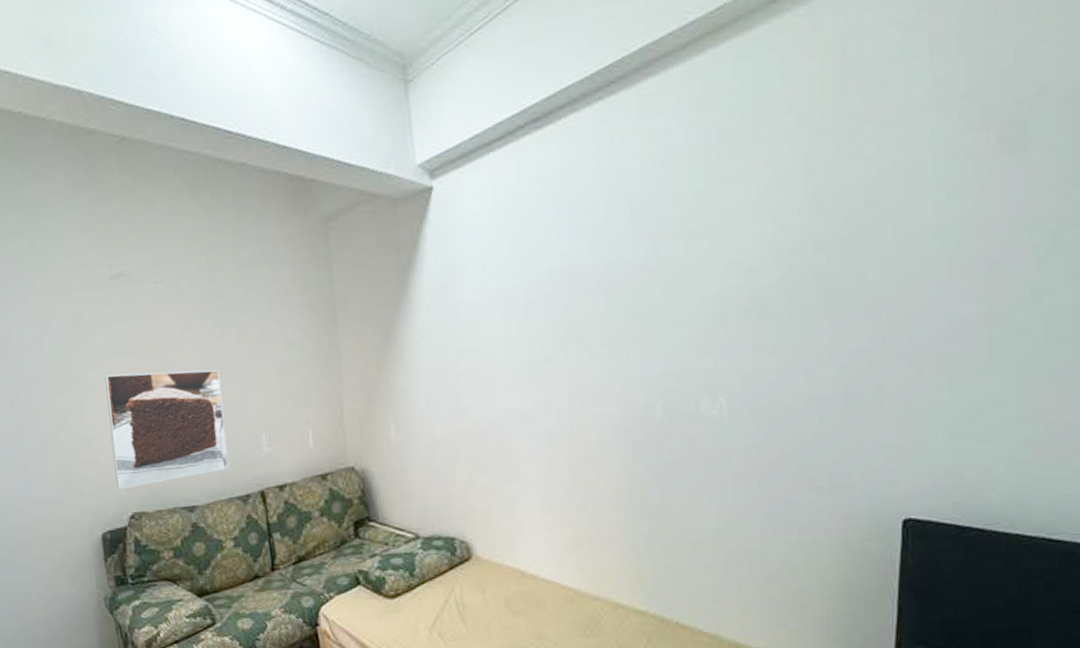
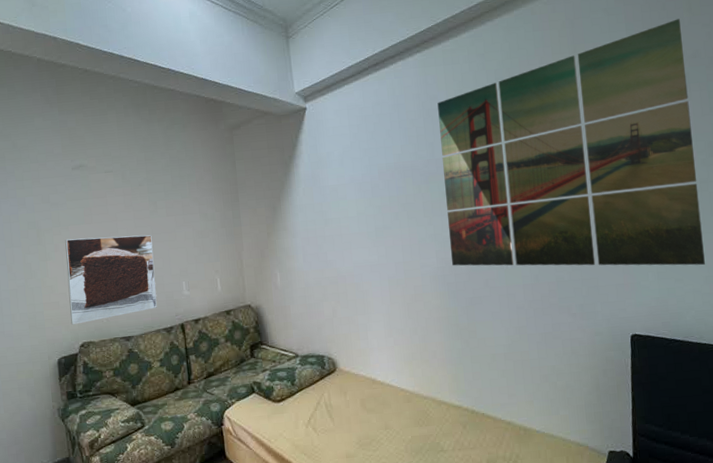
wall art: none [627,34,1028,420] -> present [437,19,705,266]

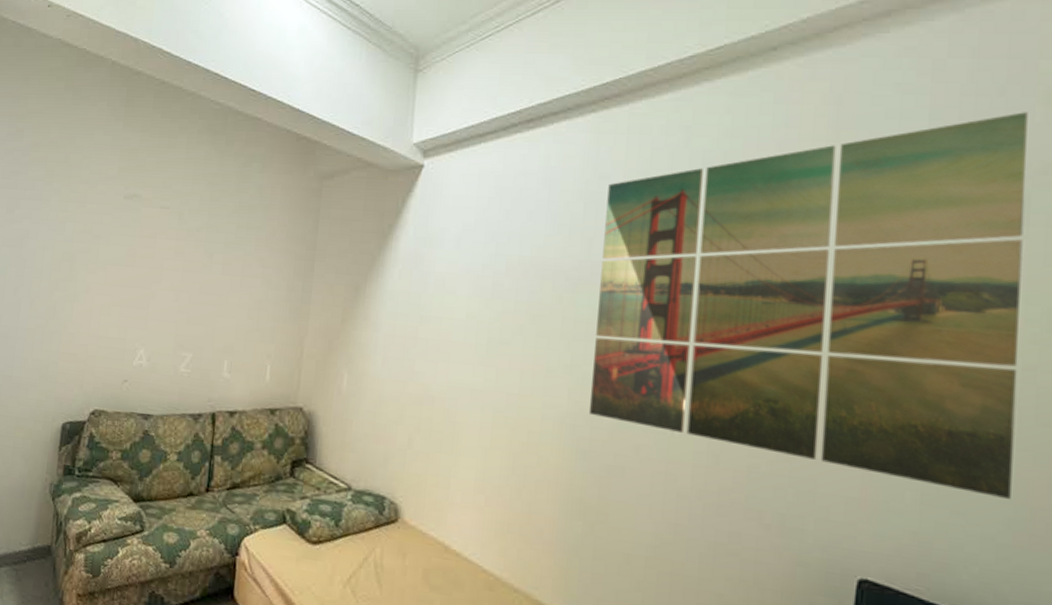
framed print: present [65,235,157,325] -> none [86,281,199,387]

